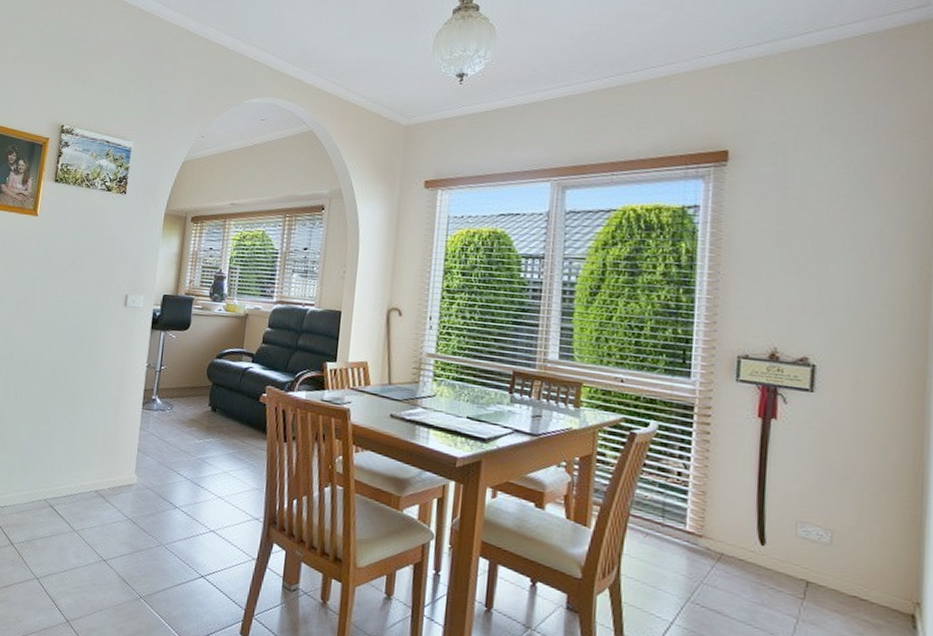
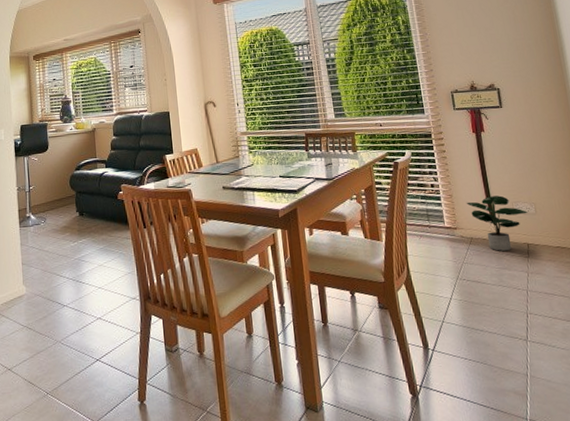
potted plant: none [724,505,818,584] -> present [466,195,528,251]

